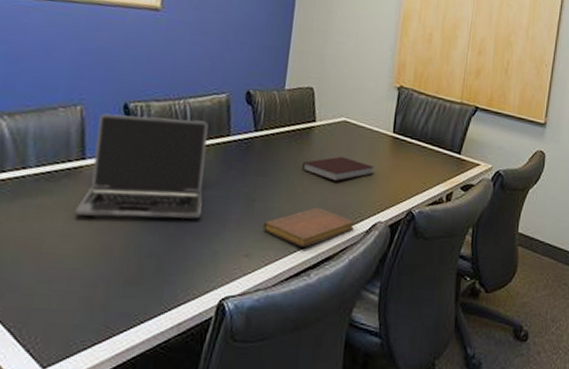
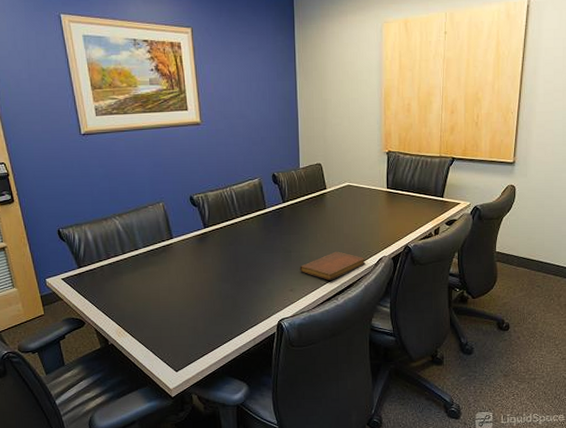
laptop: present [75,113,209,219] -> none [174,201,256,276]
notebook: present [302,156,374,182] -> none [321,212,376,231]

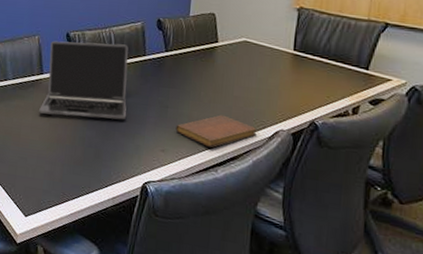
laptop: none [174,201,256,276] -> present [39,41,129,120]

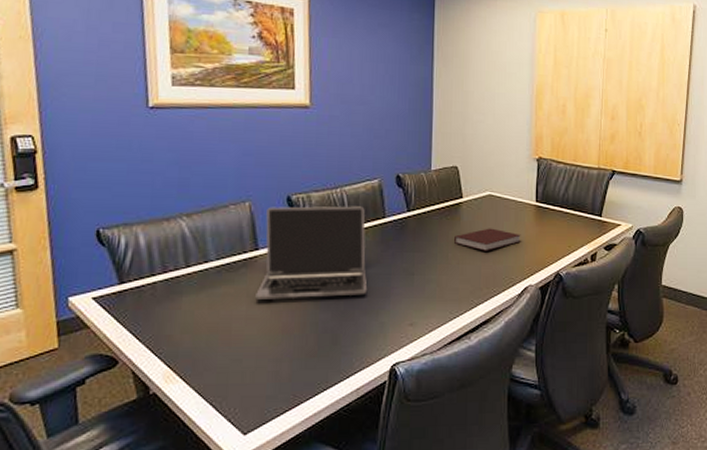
notebook: present [175,115,257,147] -> none [423,276,507,313]
notebook: none [207,72,275,94] -> present [454,228,521,251]

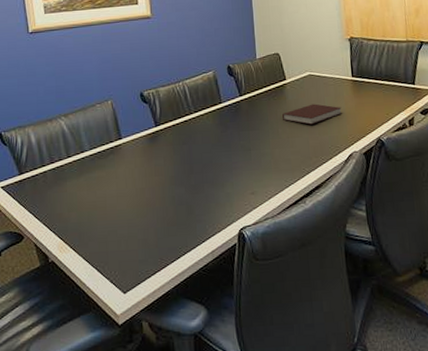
laptop: present [255,206,368,299] -> none [123,95,213,180]

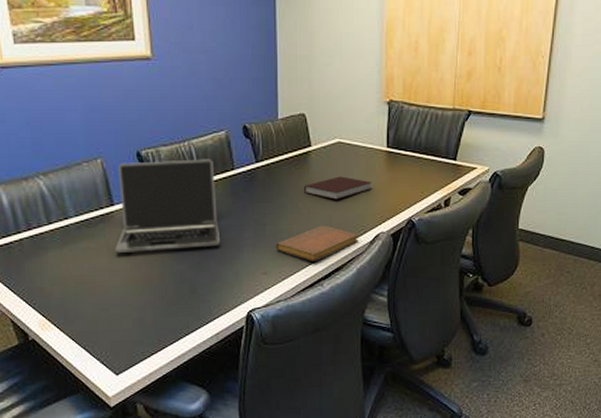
laptop: none [123,95,213,180] -> present [115,159,221,253]
notebook: none [261,147,334,181] -> present [276,225,358,261]

